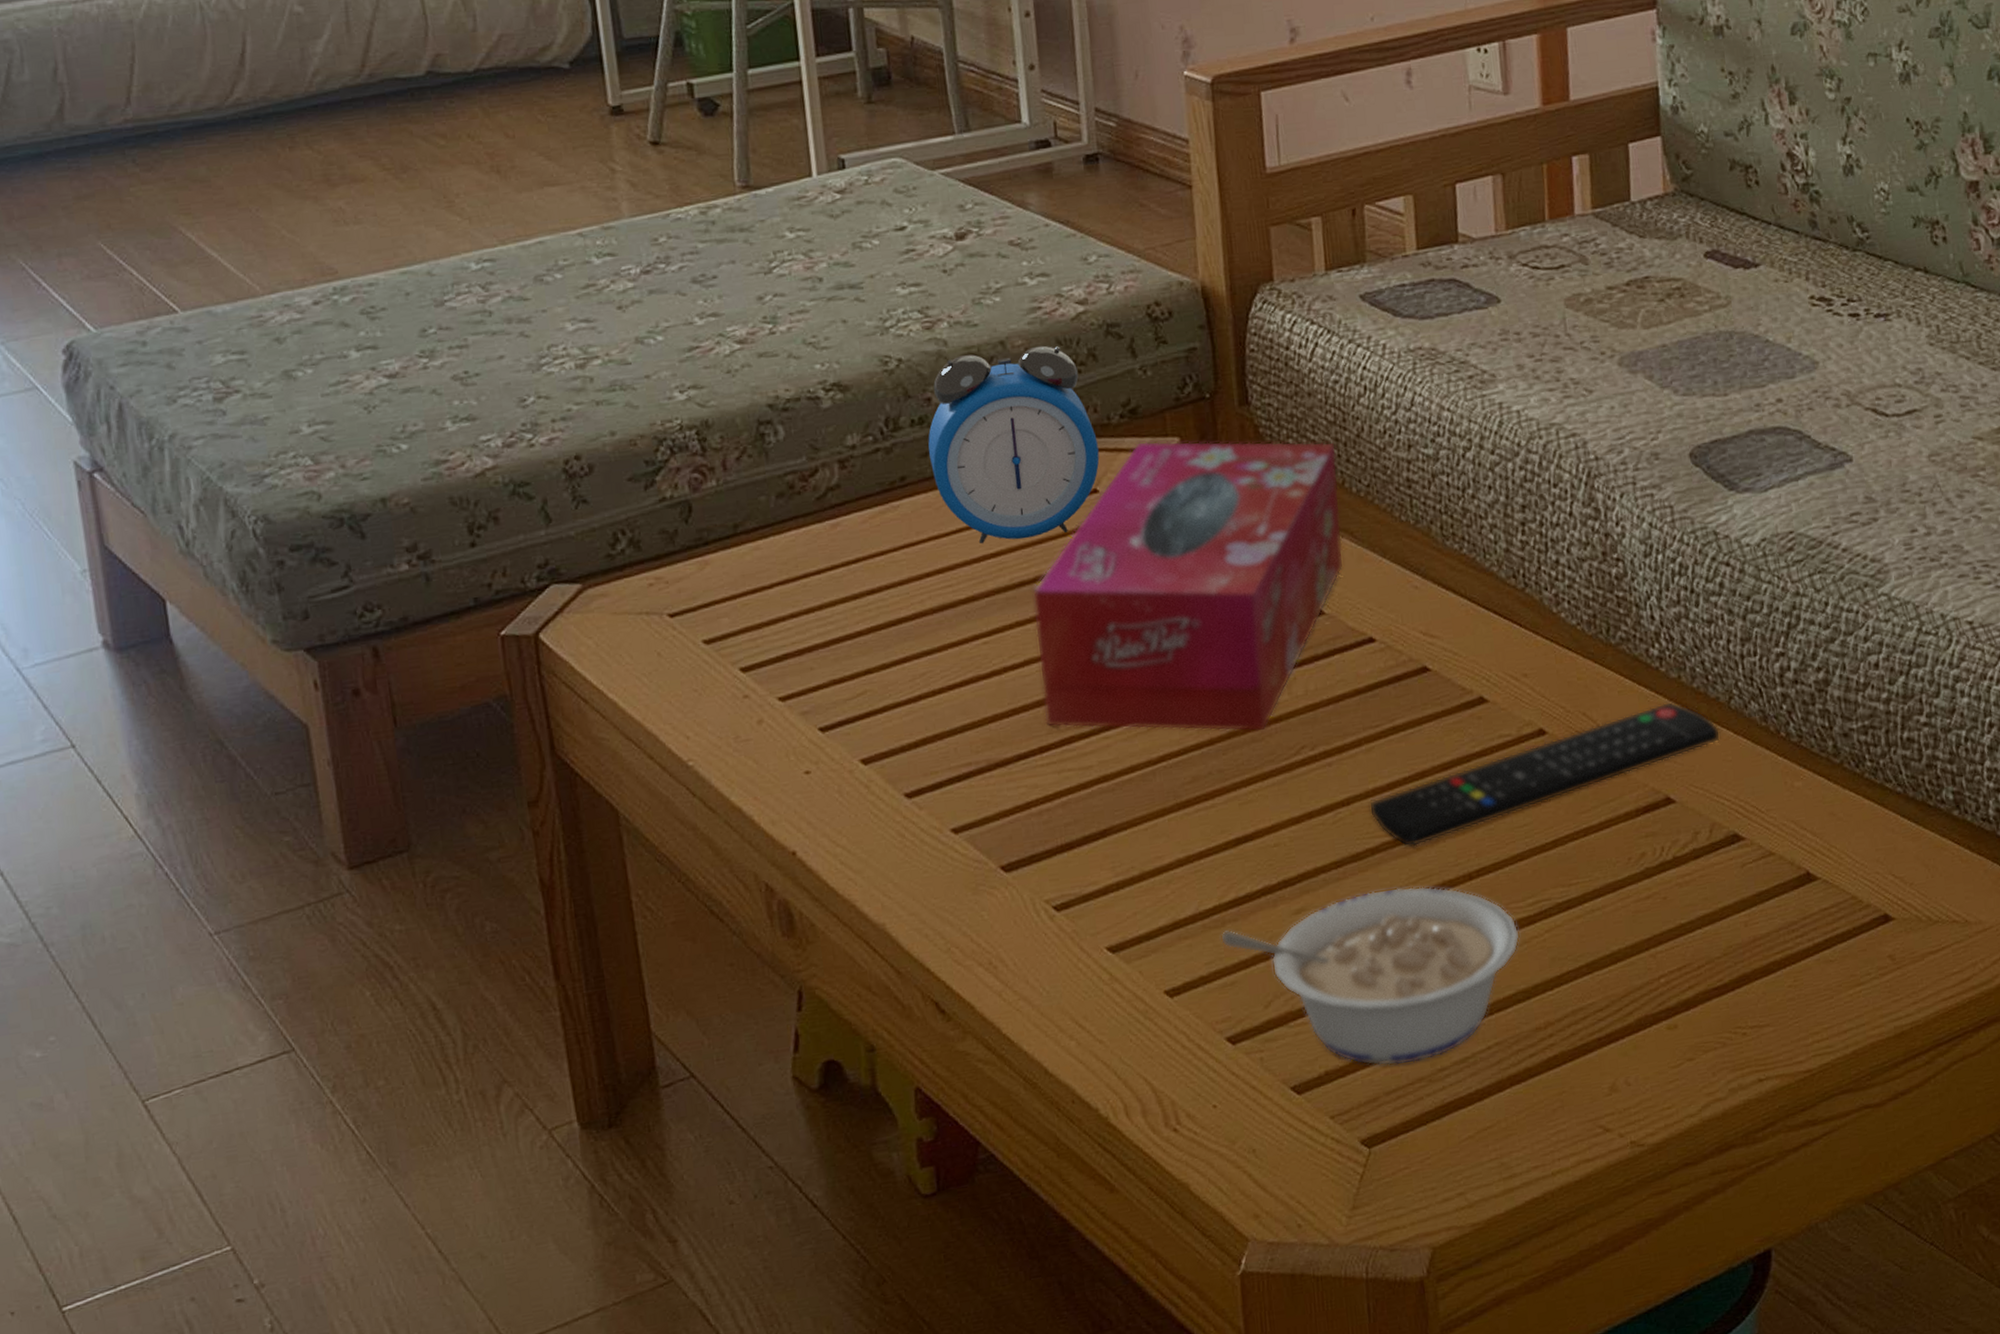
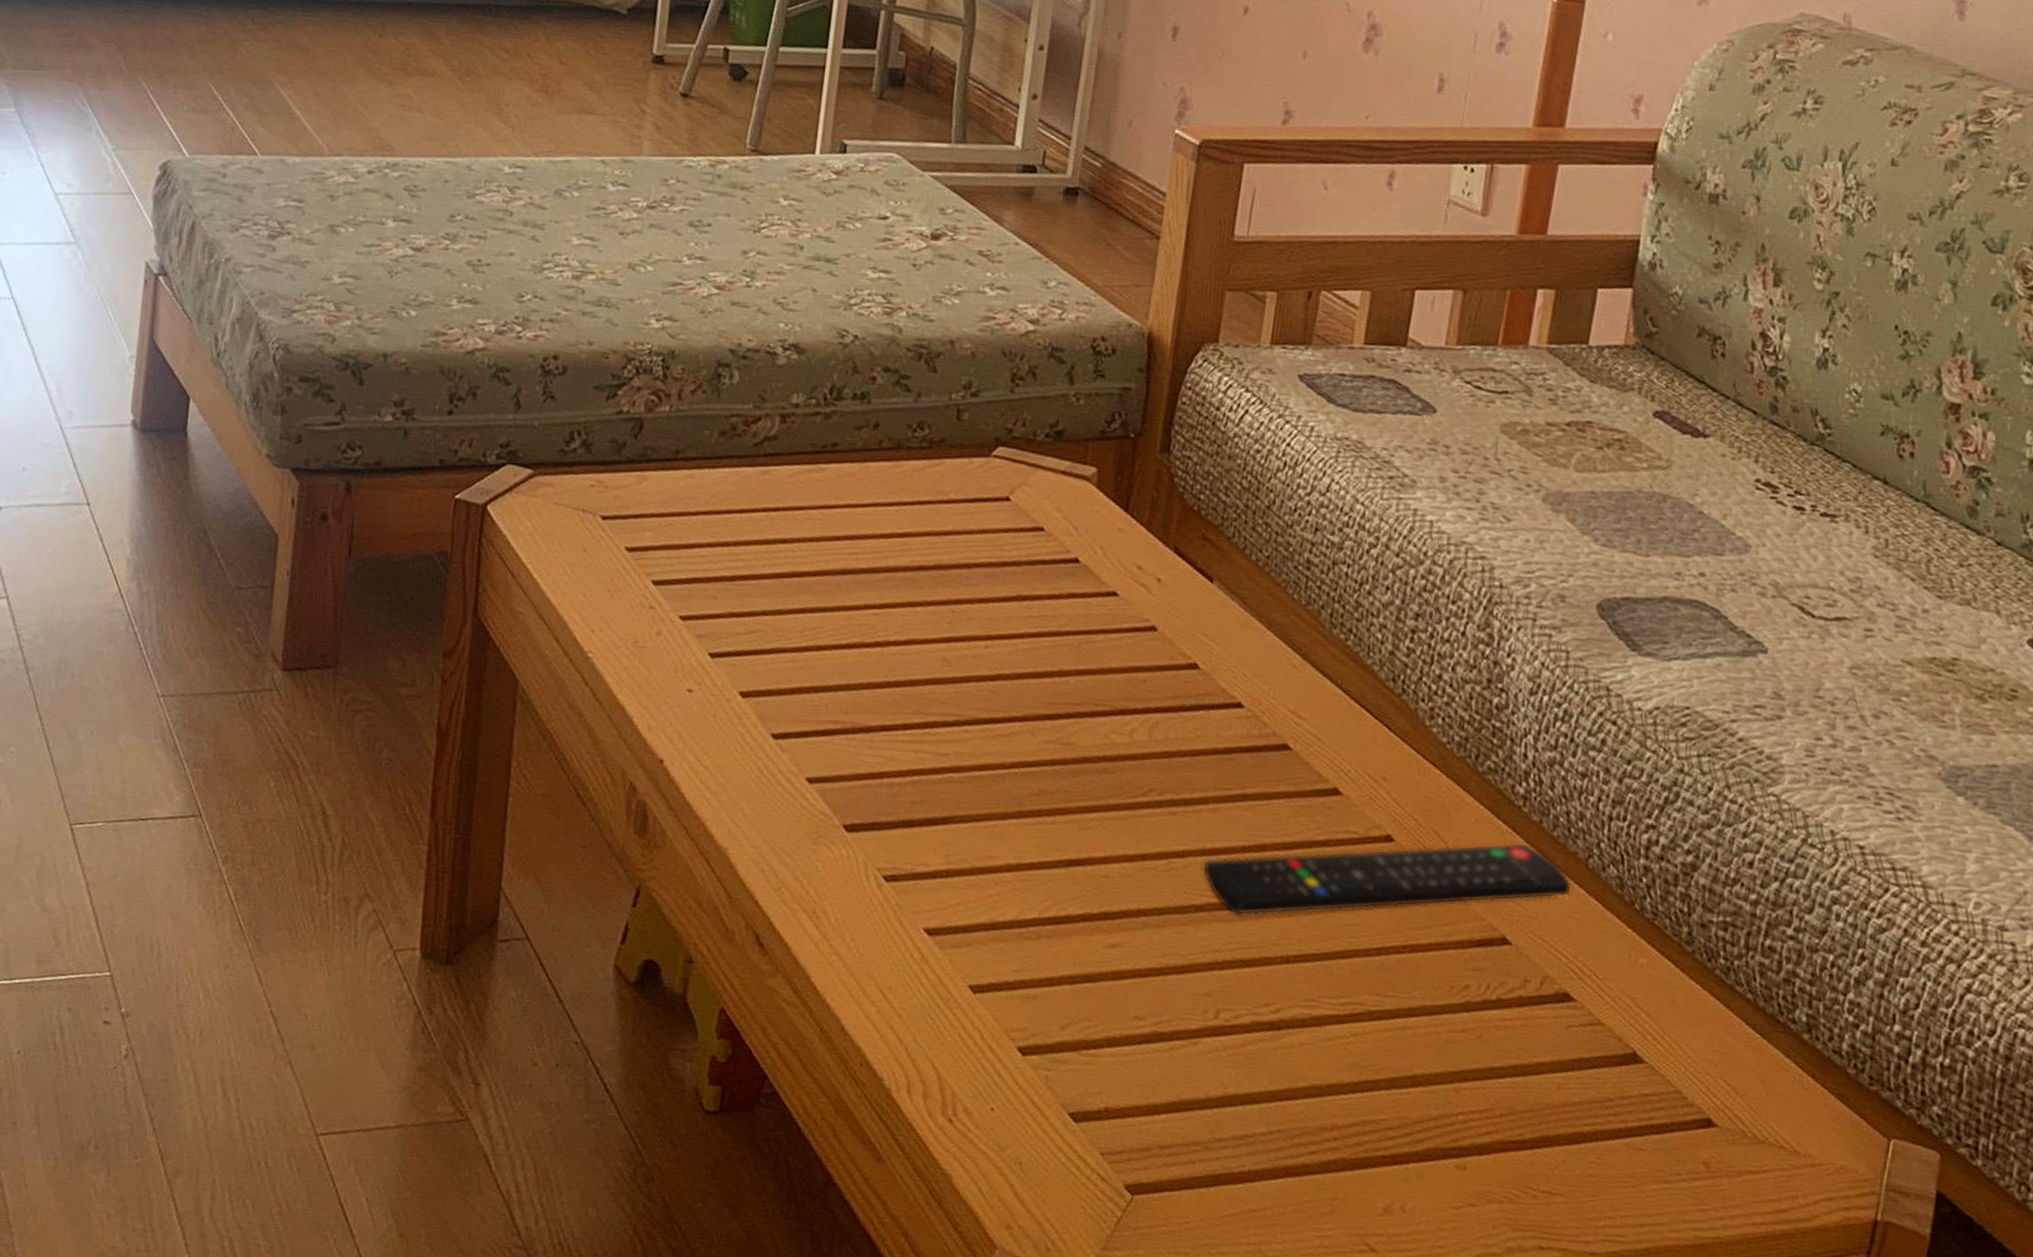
alarm clock: present [928,345,1100,544] -> none [862,345,1020,531]
tissue box: present [1032,440,1344,732] -> none [914,463,1245,765]
legume: present [1220,886,1521,1066] -> none [1032,943,1326,1127]

